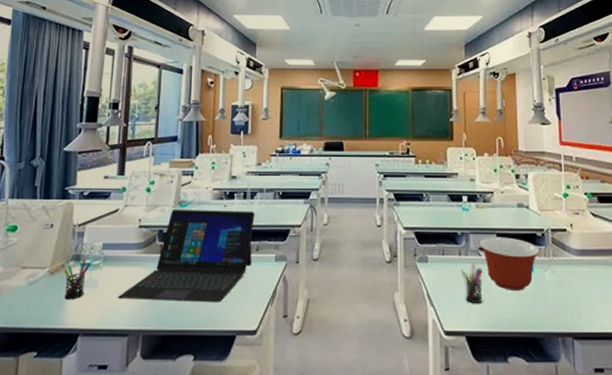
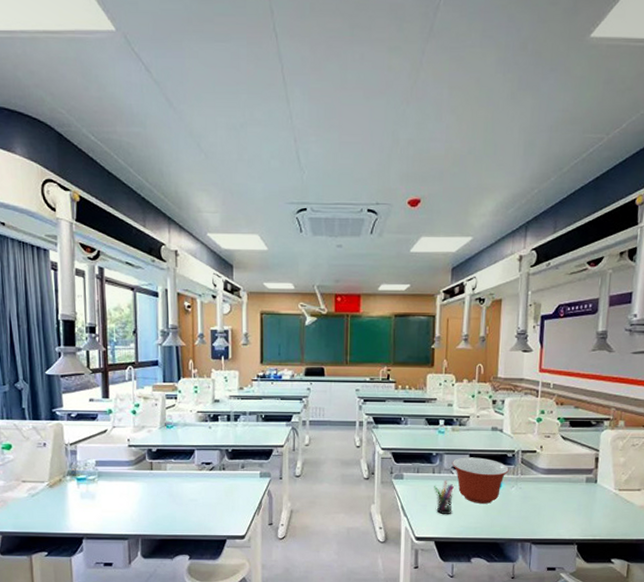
pen holder: present [64,260,92,300] -> none [62,475,87,509]
laptop: present [117,210,255,303] -> none [114,431,239,513]

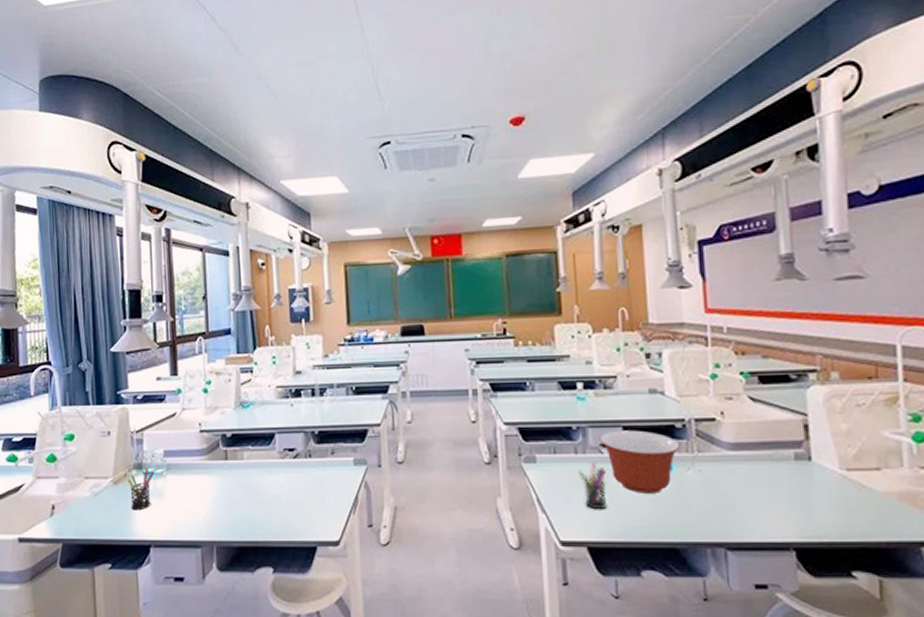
pen holder: none [62,475,87,509] -> present [127,468,155,511]

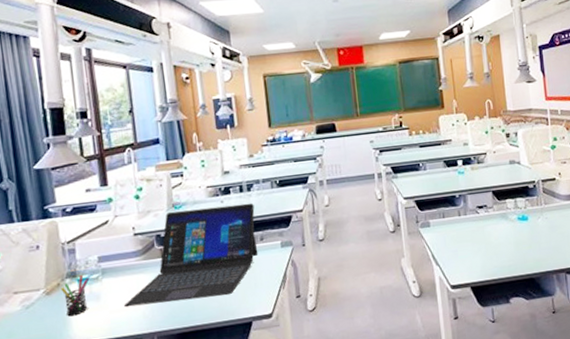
laptop: none [185,409,328,512] -> present [123,203,258,308]
pen holder: present [578,463,607,510] -> none [462,221,484,258]
mixing bowl: present [599,430,680,493] -> none [476,193,533,241]

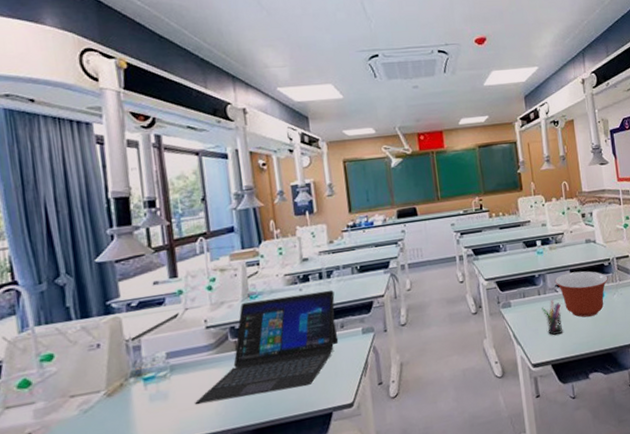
pen holder: present [60,275,90,317] -> none [124,373,157,419]
pen holder: none [462,221,484,258] -> present [542,300,563,336]
mixing bowl: none [476,193,533,241] -> present [554,271,608,318]

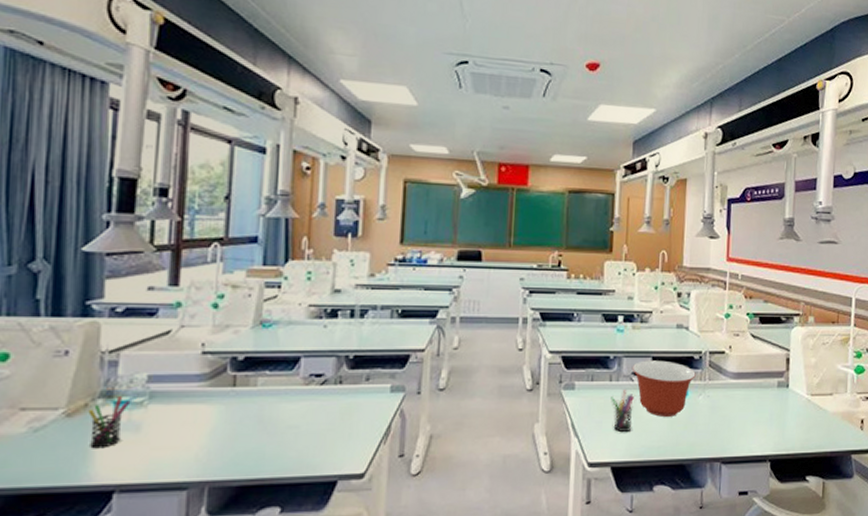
pen holder: none [124,373,157,419] -> present [88,397,131,449]
laptop: present [194,290,339,405] -> none [170,331,365,445]

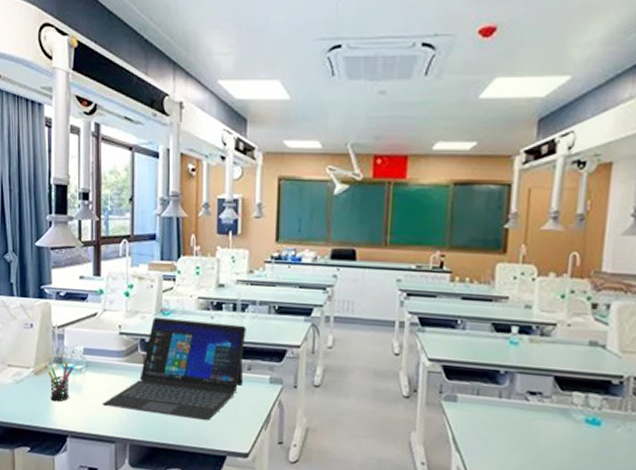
laptop: none [170,331,365,445] -> present [102,318,246,422]
pen holder: present [611,390,634,433] -> none [500,409,529,456]
mixing bowl: present [631,360,696,417] -> none [527,379,614,447]

